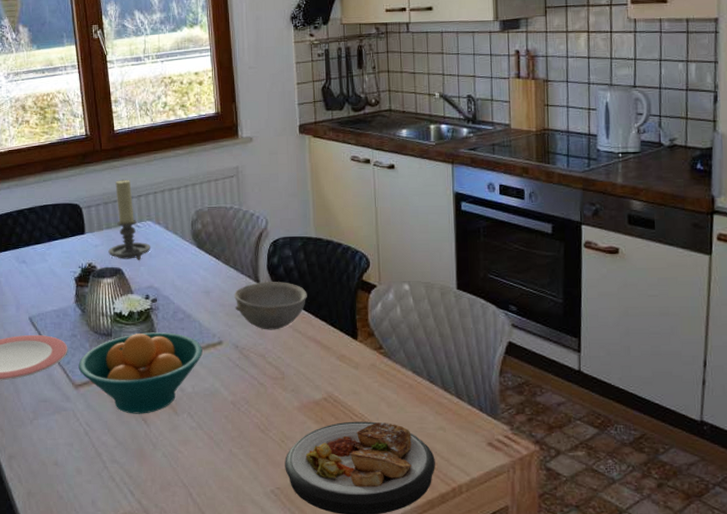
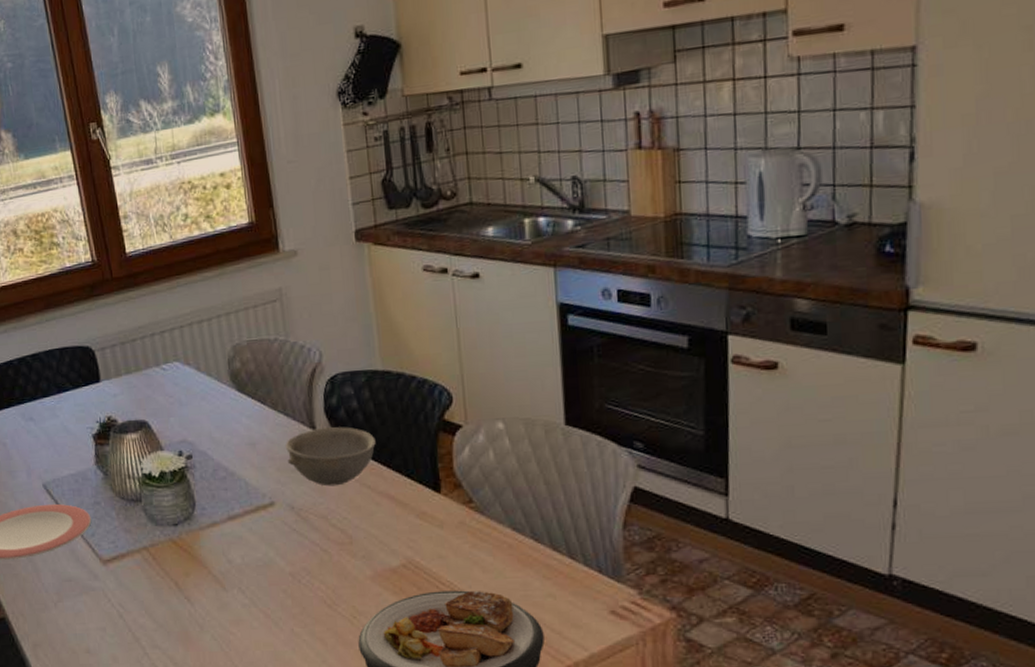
fruit bowl: present [78,332,203,414] -> none [105,494,251,592]
candle holder: present [108,179,151,260] -> none [130,312,181,410]

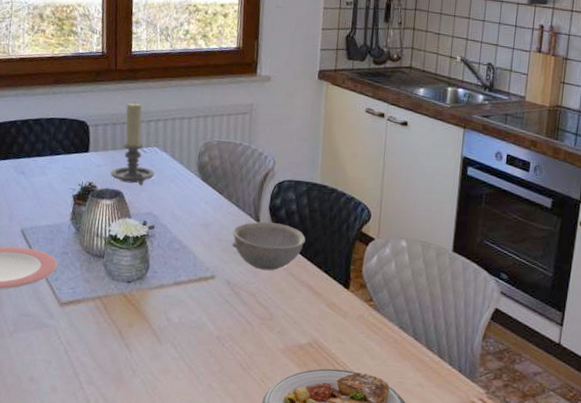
candle holder: none [130,312,181,410] -> present [110,102,155,186]

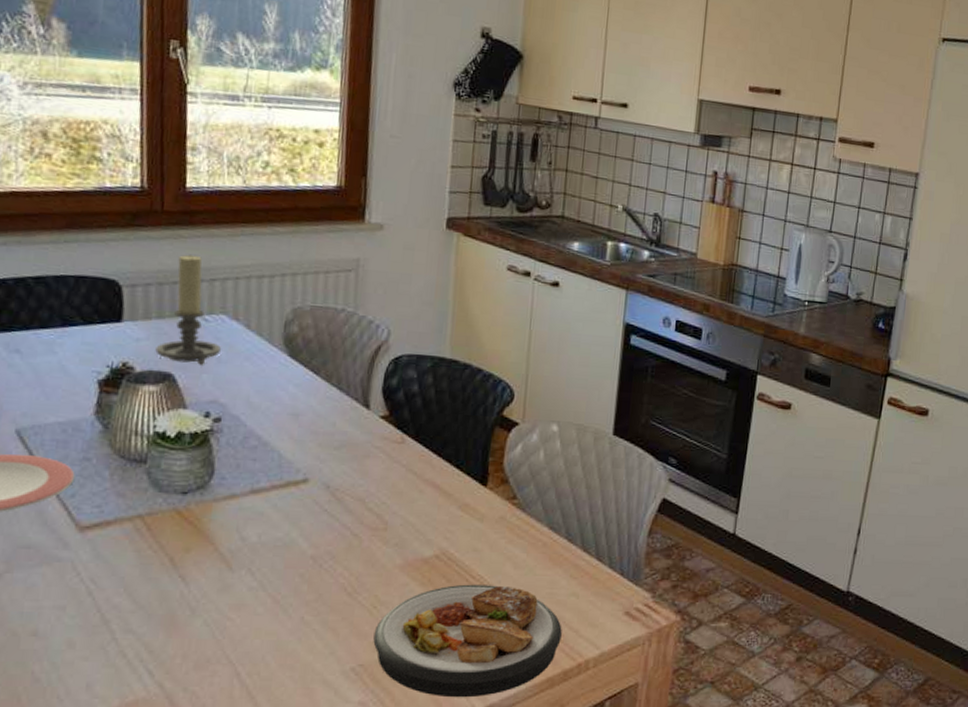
bowl: present [232,221,306,271] -> none [331,407,431,469]

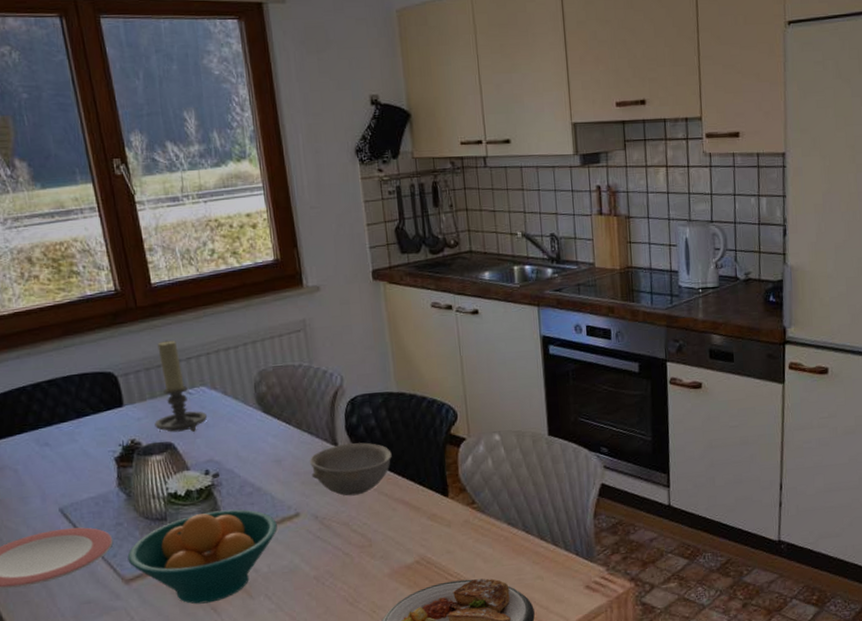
fruit bowl: none [88,461,279,569] -> present [127,509,277,604]
bowl: none [331,407,431,469] -> present [309,442,392,496]

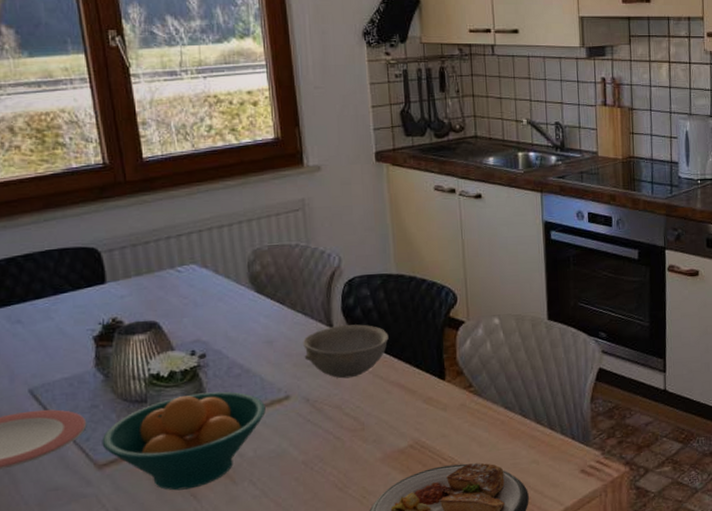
candle holder: present [154,340,208,433] -> none [139,216,197,311]

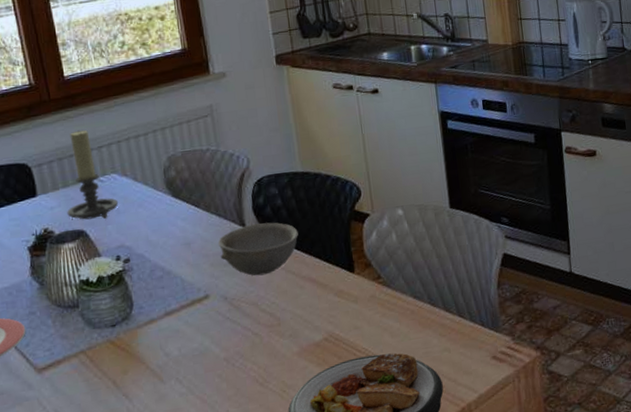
fruit bowl: present [102,391,266,491] -> none [40,293,188,391]
candle holder: none [139,216,197,311] -> present [67,130,119,220]

